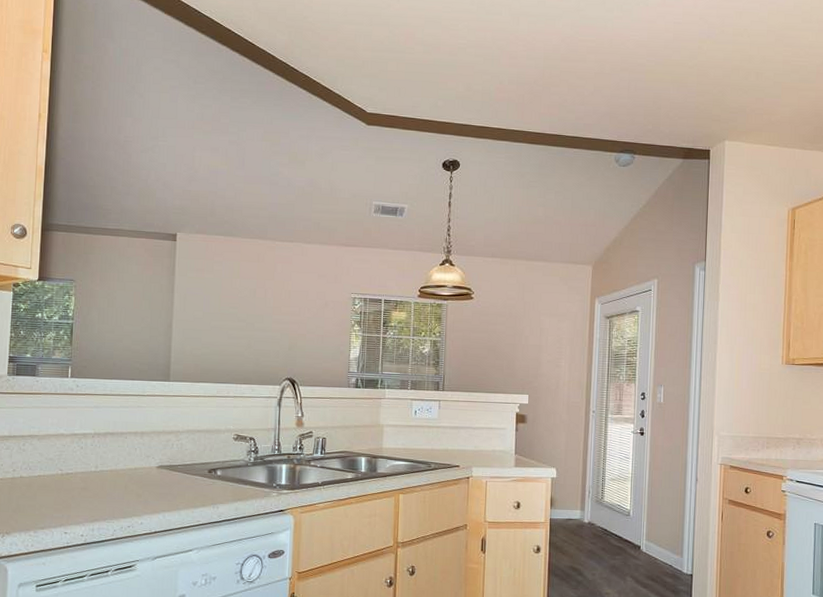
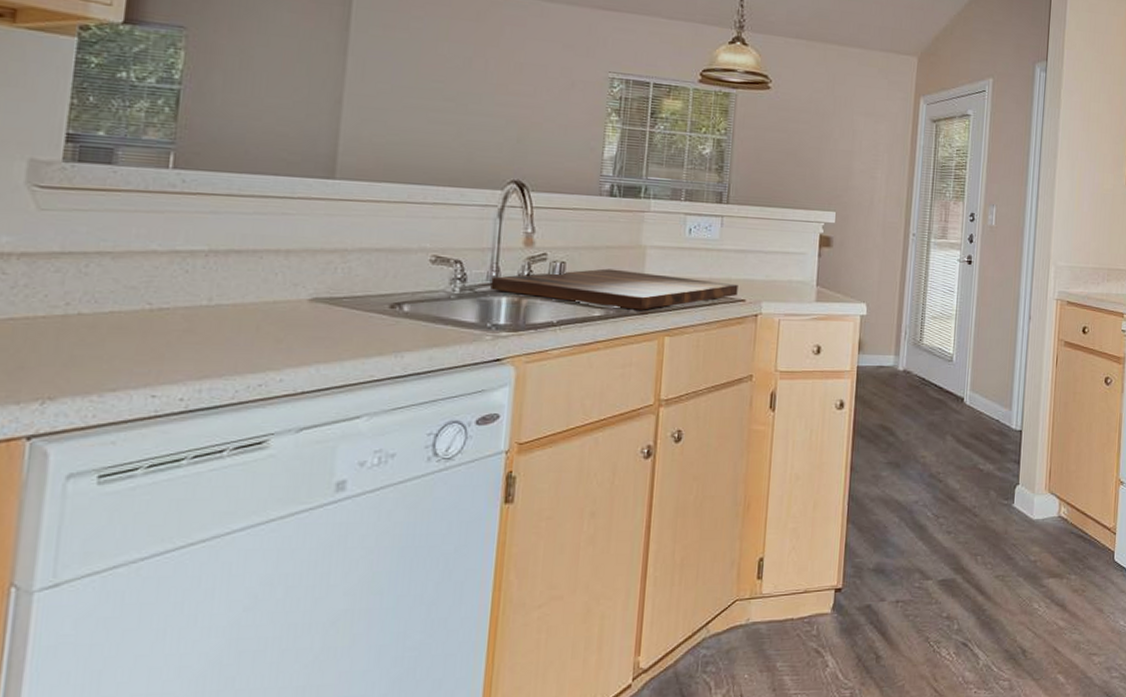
cutting board: none [274,442,454,474] -> present [490,268,738,310]

